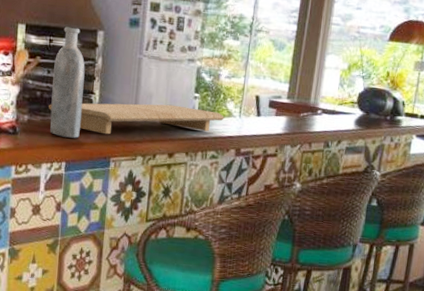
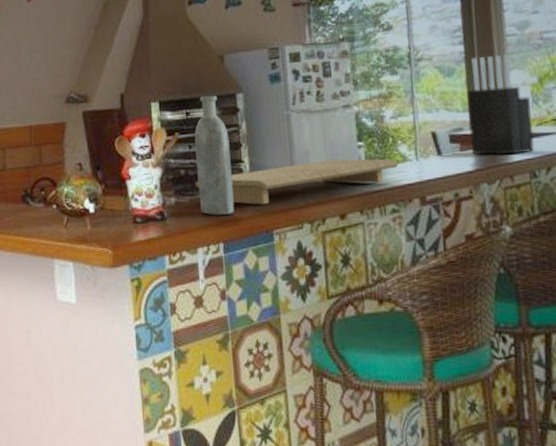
knife block: none [284,38,338,126] -> present [466,54,534,155]

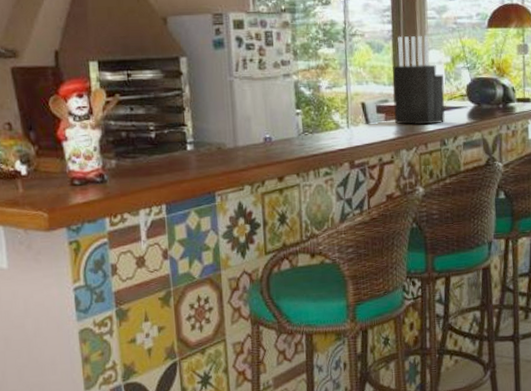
cutting board: present [194,158,399,205] -> none [136,125,332,168]
bottle: present [195,95,234,215] -> none [136,57,177,178]

